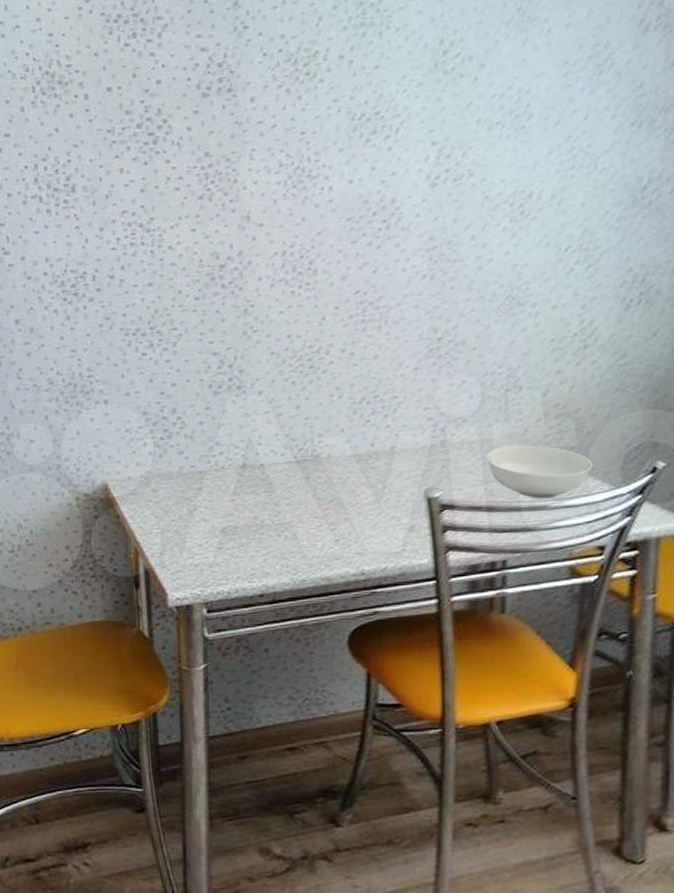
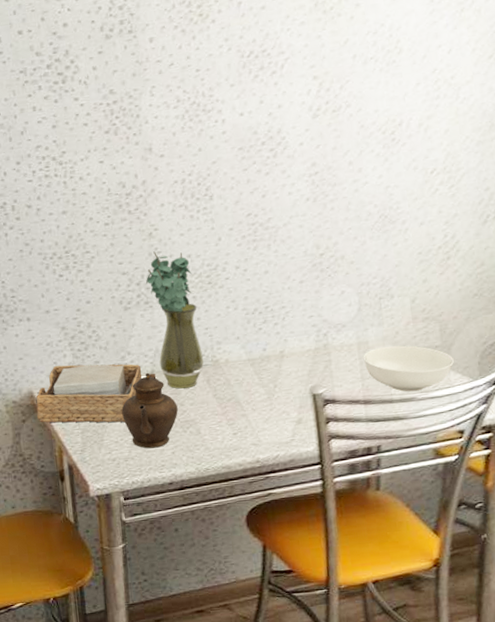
napkin holder: none [110,454,232,523] -> present [36,364,142,423]
teapot: none [207,466,272,554] -> present [121,372,178,449]
vase: none [239,330,303,486] -> present [146,251,204,389]

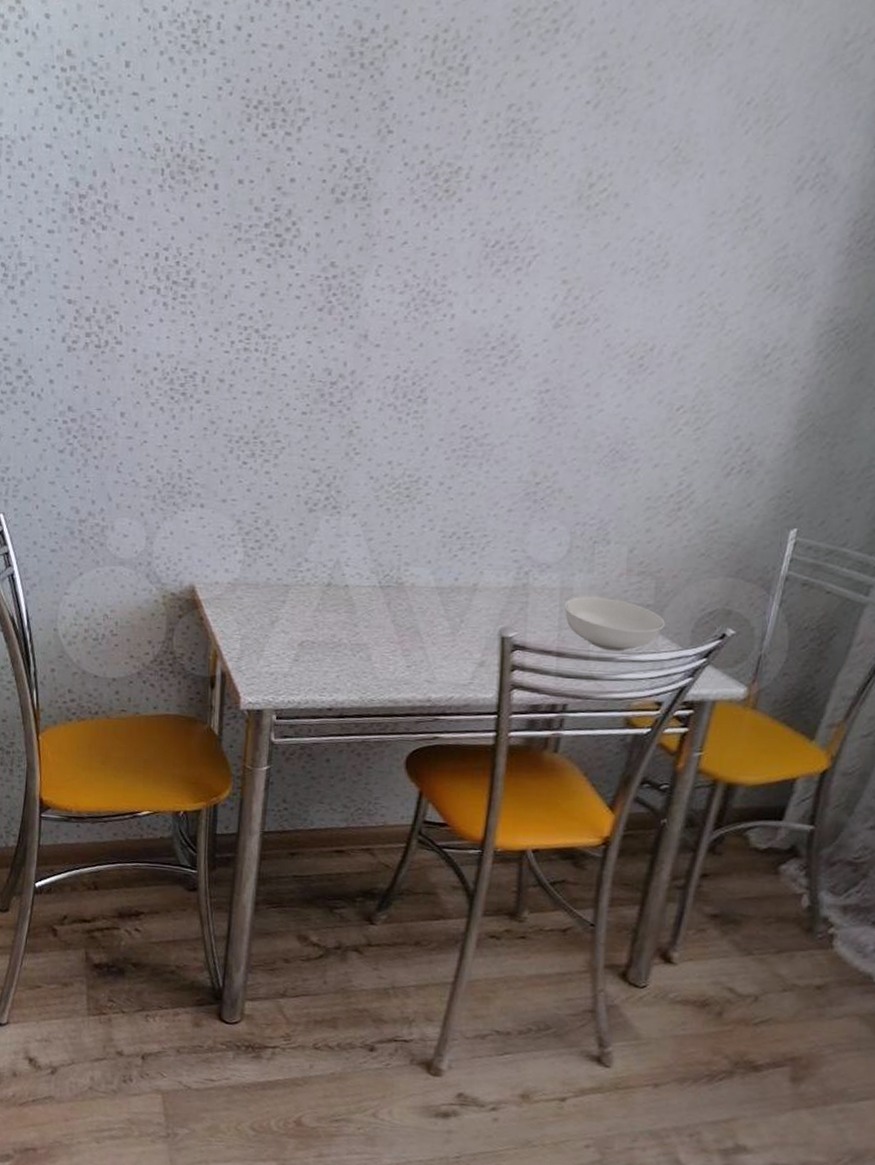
napkin holder: present [36,364,142,423] -> none [195,562,317,636]
teapot: present [121,372,178,449] -> none [288,584,350,668]
vase: present [146,251,204,389] -> none [338,451,390,608]

